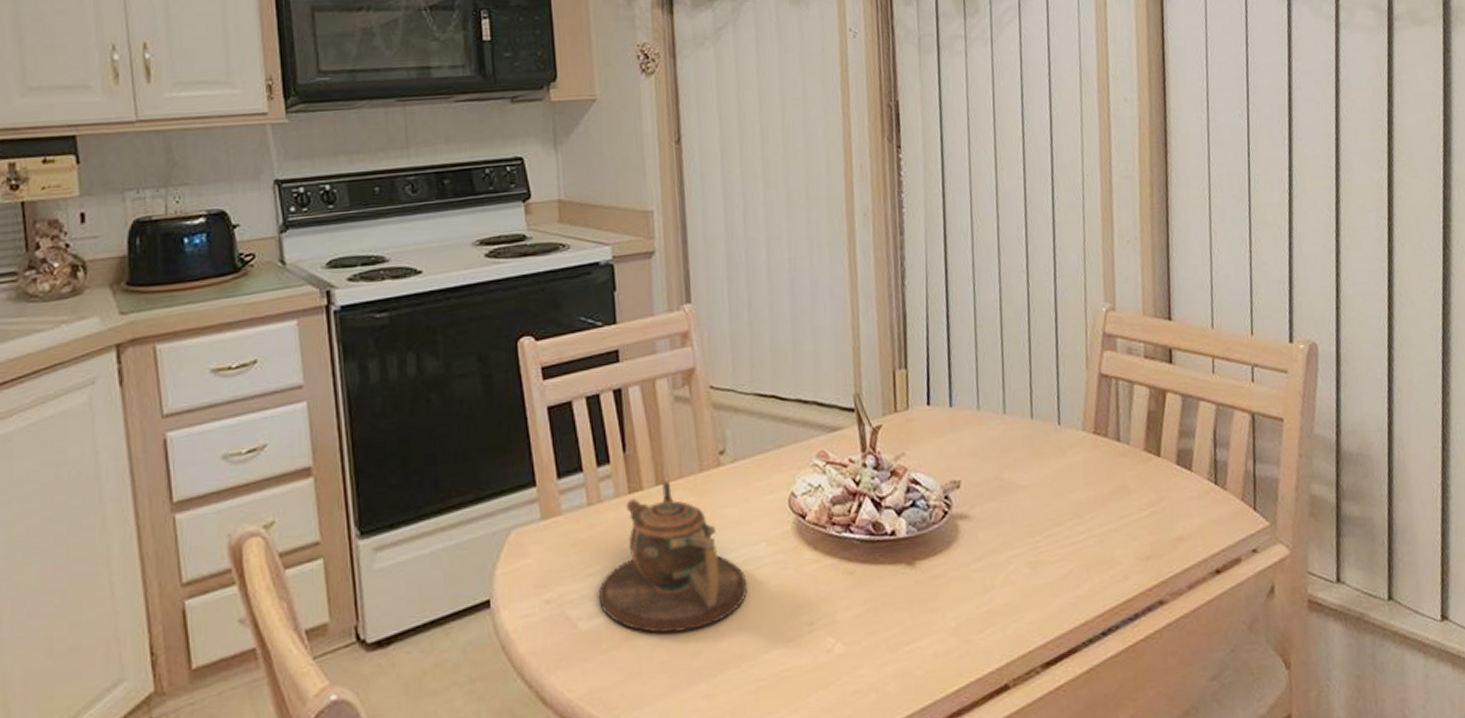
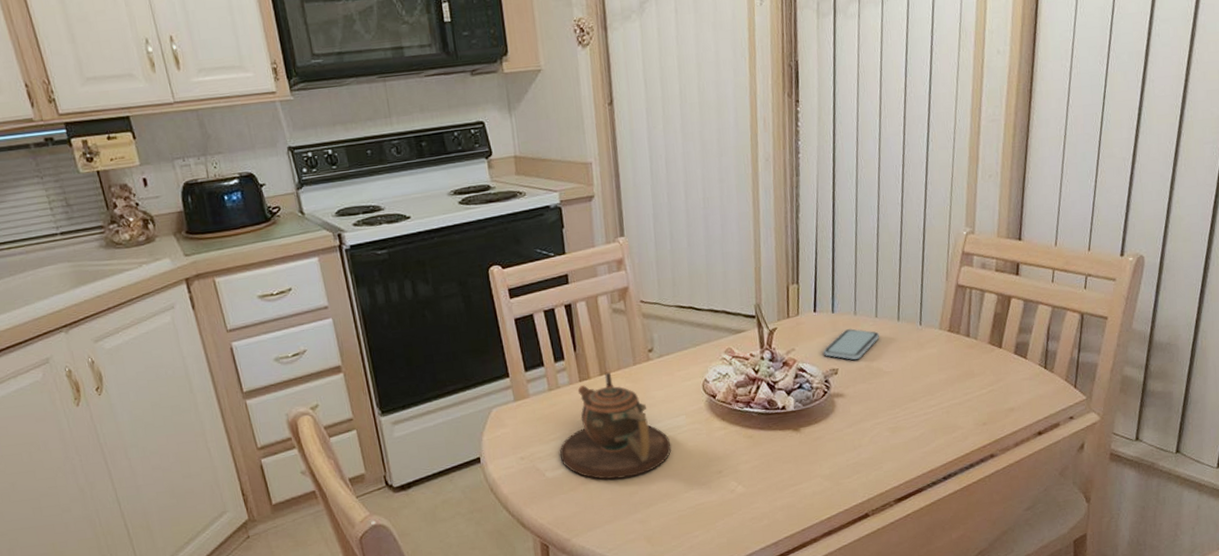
smartphone: none [940,428,1011,469] -> present [823,328,880,360]

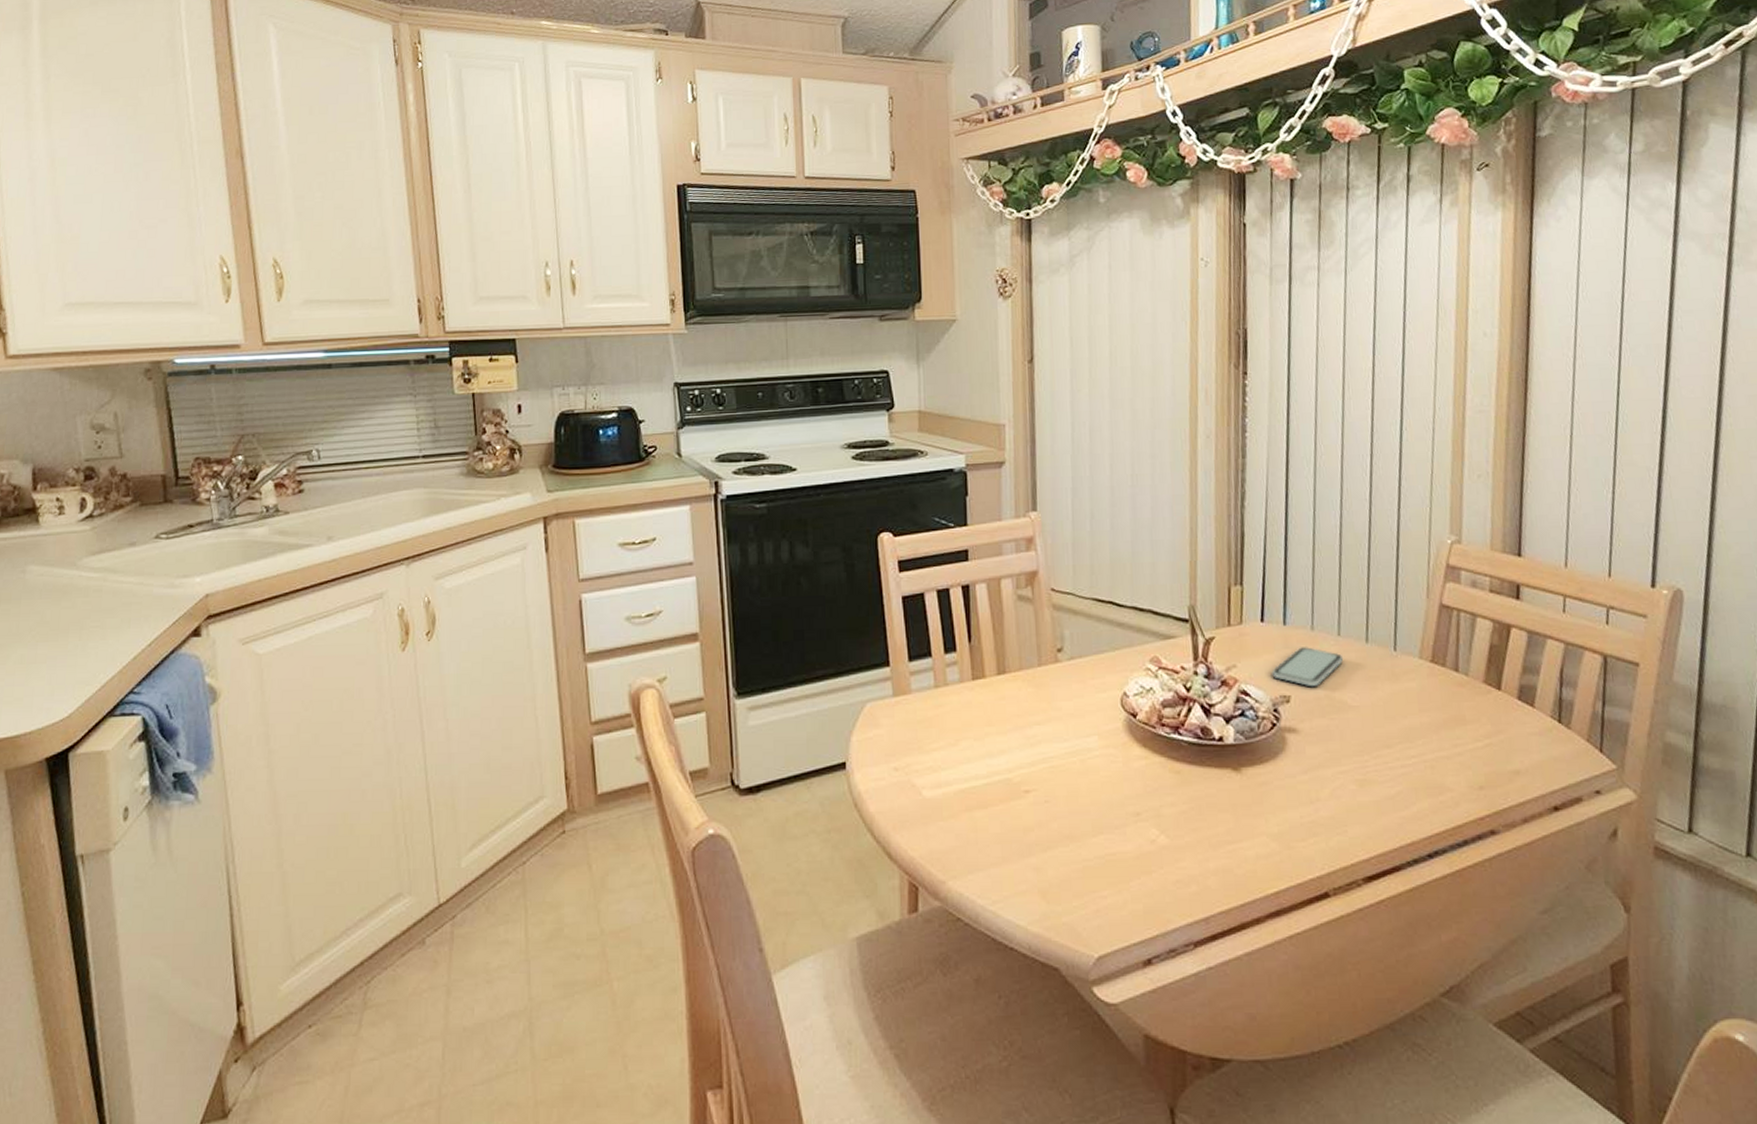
teapot: present [559,372,671,479] -> none [941,671,1079,810]

